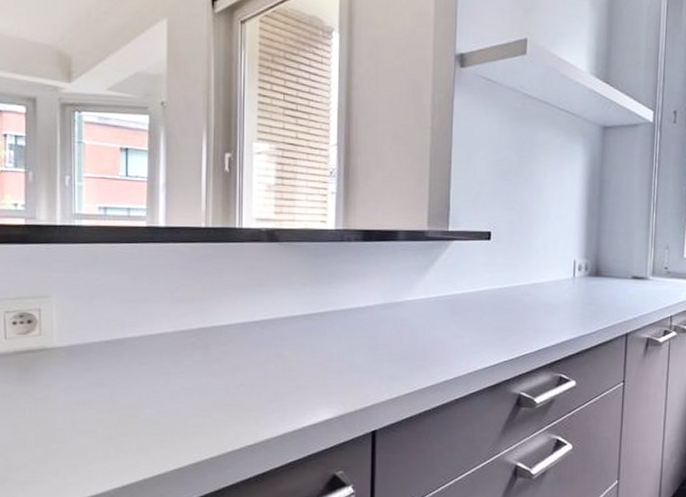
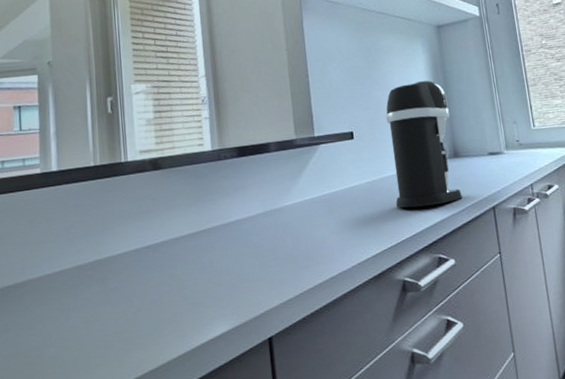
coffee maker: none [524,186,600,323] -> present [385,80,462,208]

